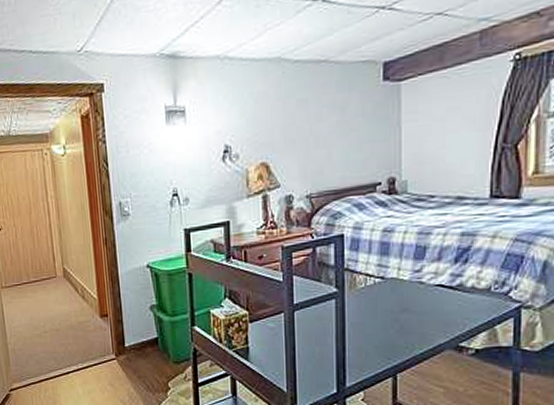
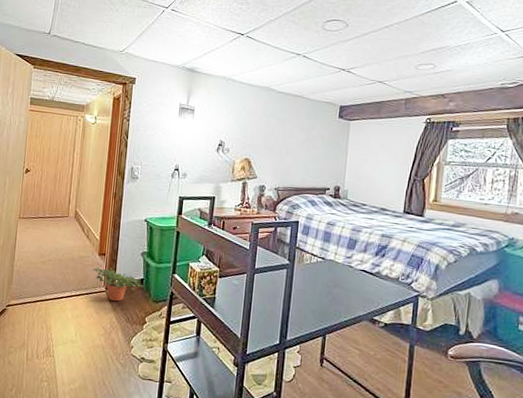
potted plant: none [97,329,159,369] -> present [93,267,143,302]

